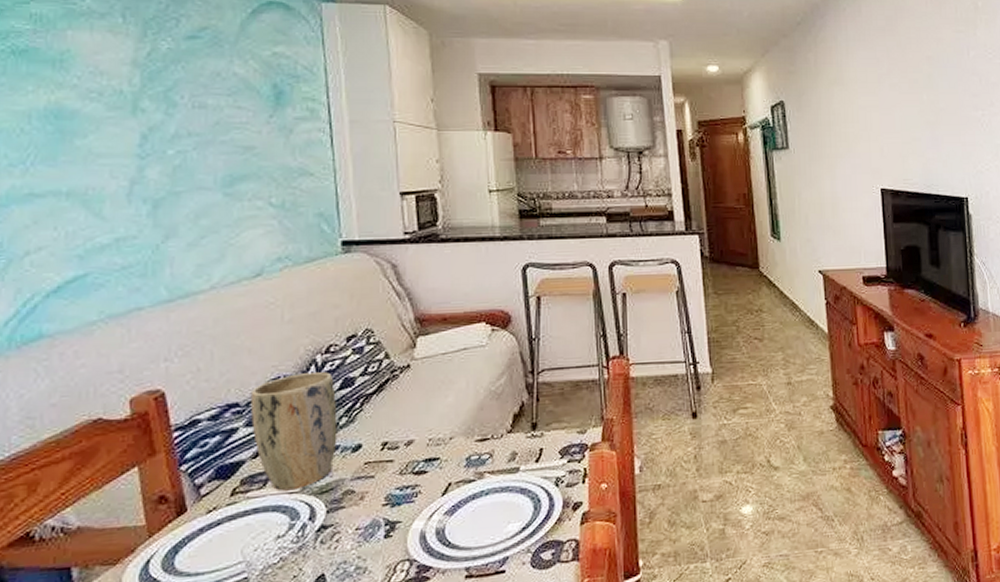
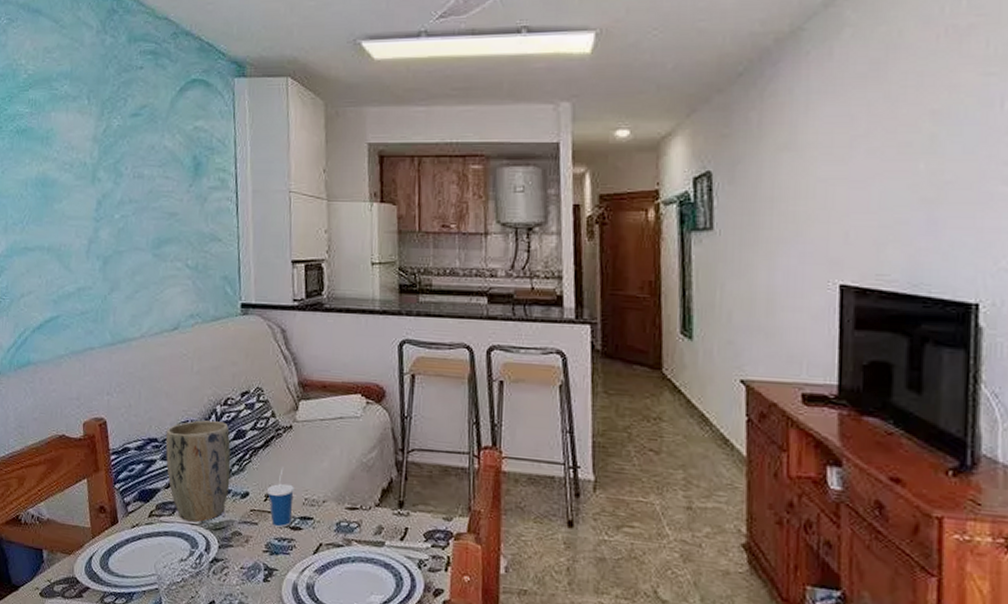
cup: none [383,410,416,476] -> present [266,467,294,528]

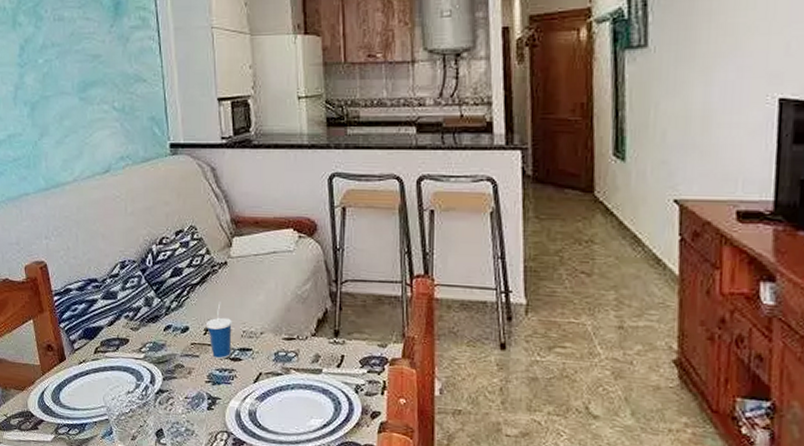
plant pot: present [165,420,231,522] -> none [105,260,170,357]

